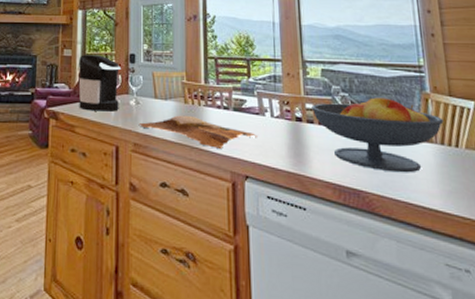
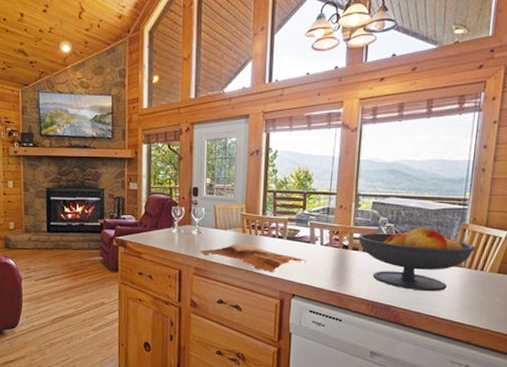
coffee maker: present [78,53,121,112] -> none [144,187,184,240]

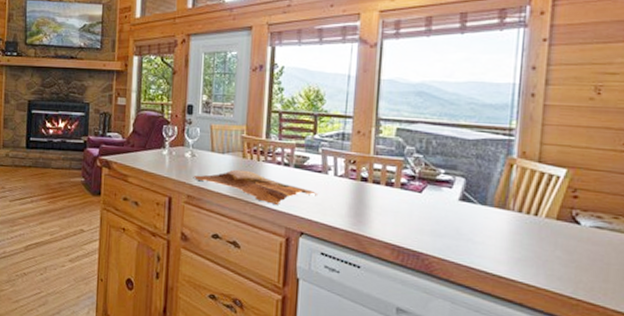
fruit bowl: present [358,228,476,292] -> none [380,160,526,239]

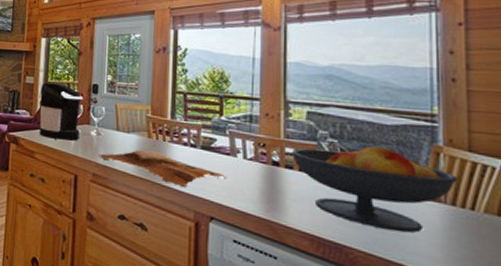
coffee maker: none [132,103,177,163] -> present [39,82,83,141]
fruit bowl: none [380,160,526,239] -> present [292,146,458,233]

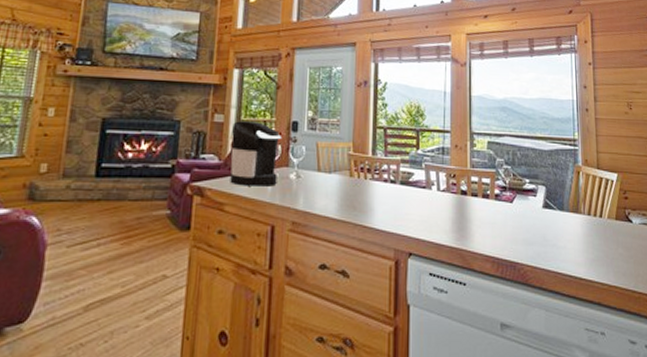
cutting board: present [98,149,228,188] -> none [298,190,424,226]
fruit bowl: present [292,146,458,233] -> none [477,170,591,244]

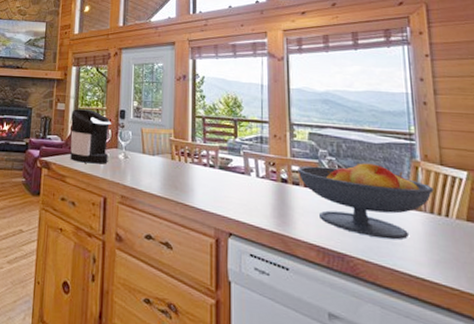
fruit bowl: none [477,170,591,244] -> present [298,162,434,240]

